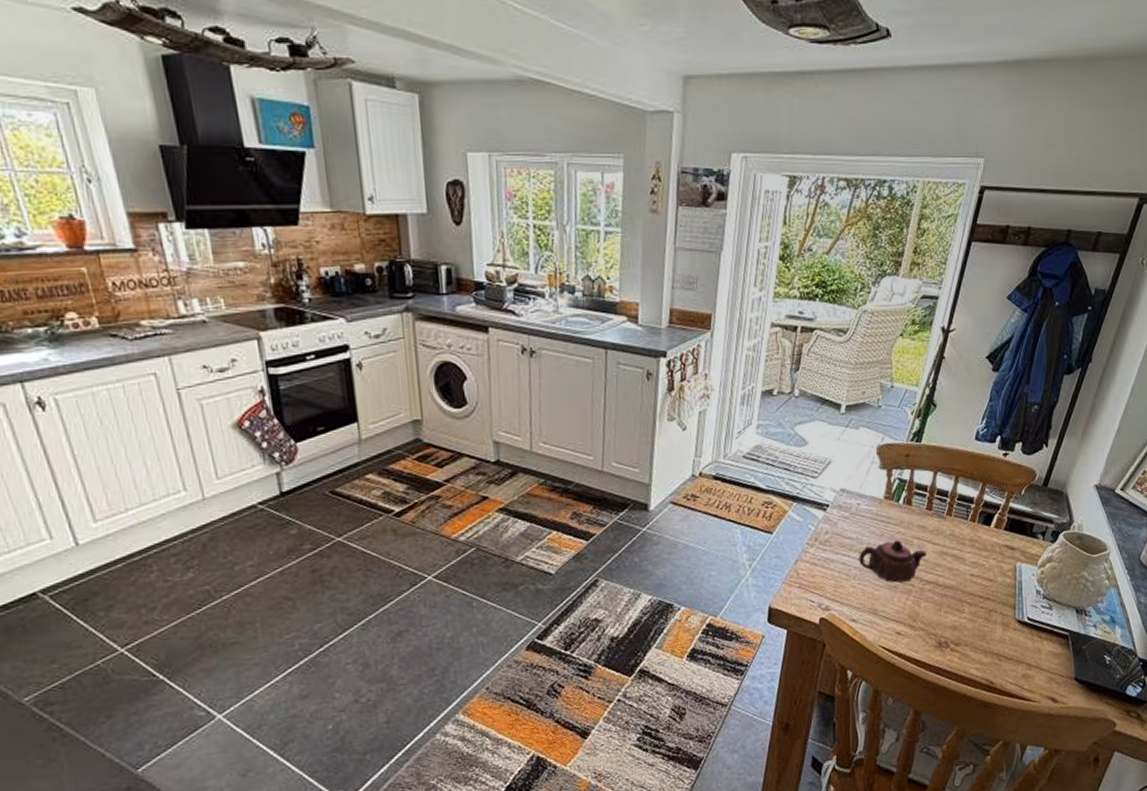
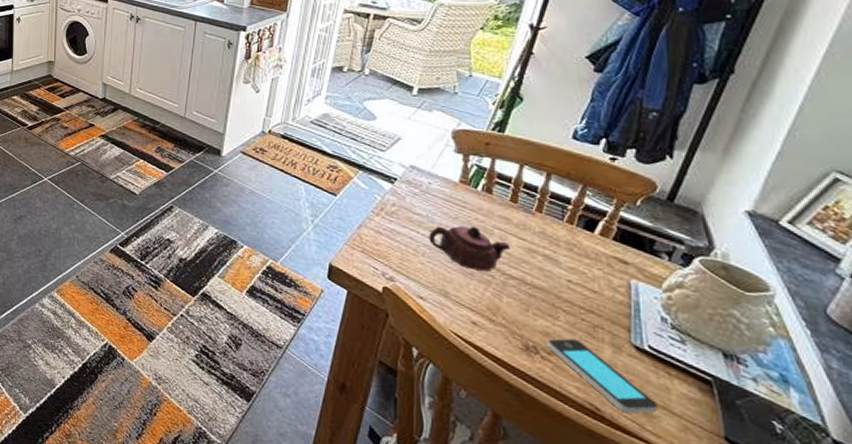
smartphone: none [954,626,1032,680] -> present [546,338,658,414]

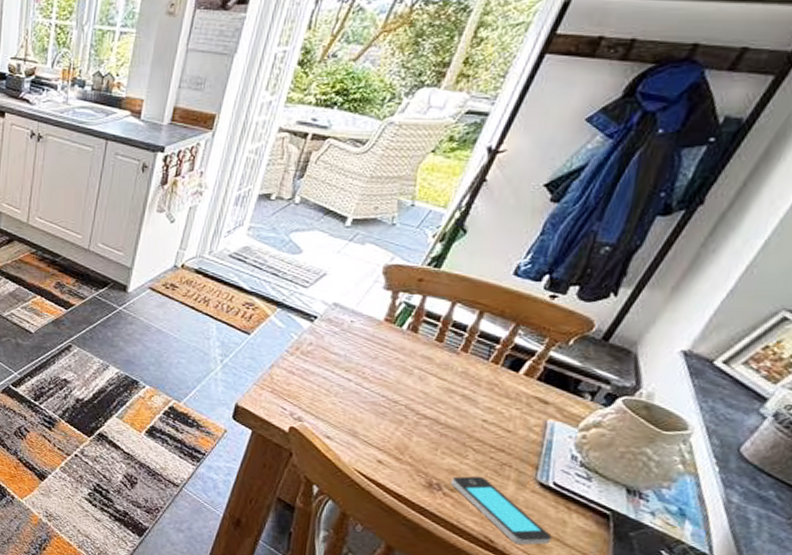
teapot: present [429,226,510,272] -> none [344,366,429,412]

